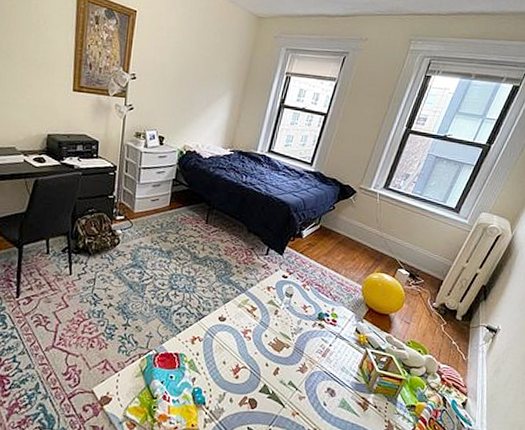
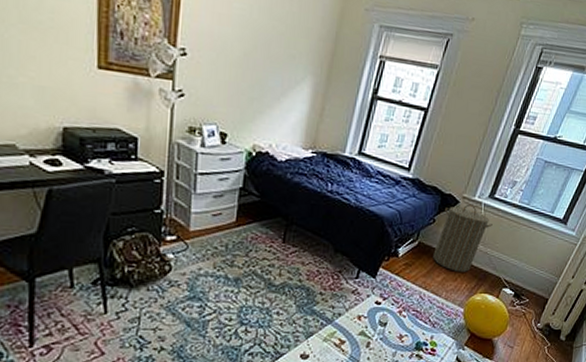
laundry hamper: none [333,193,387,253] -> present [433,204,493,272]

